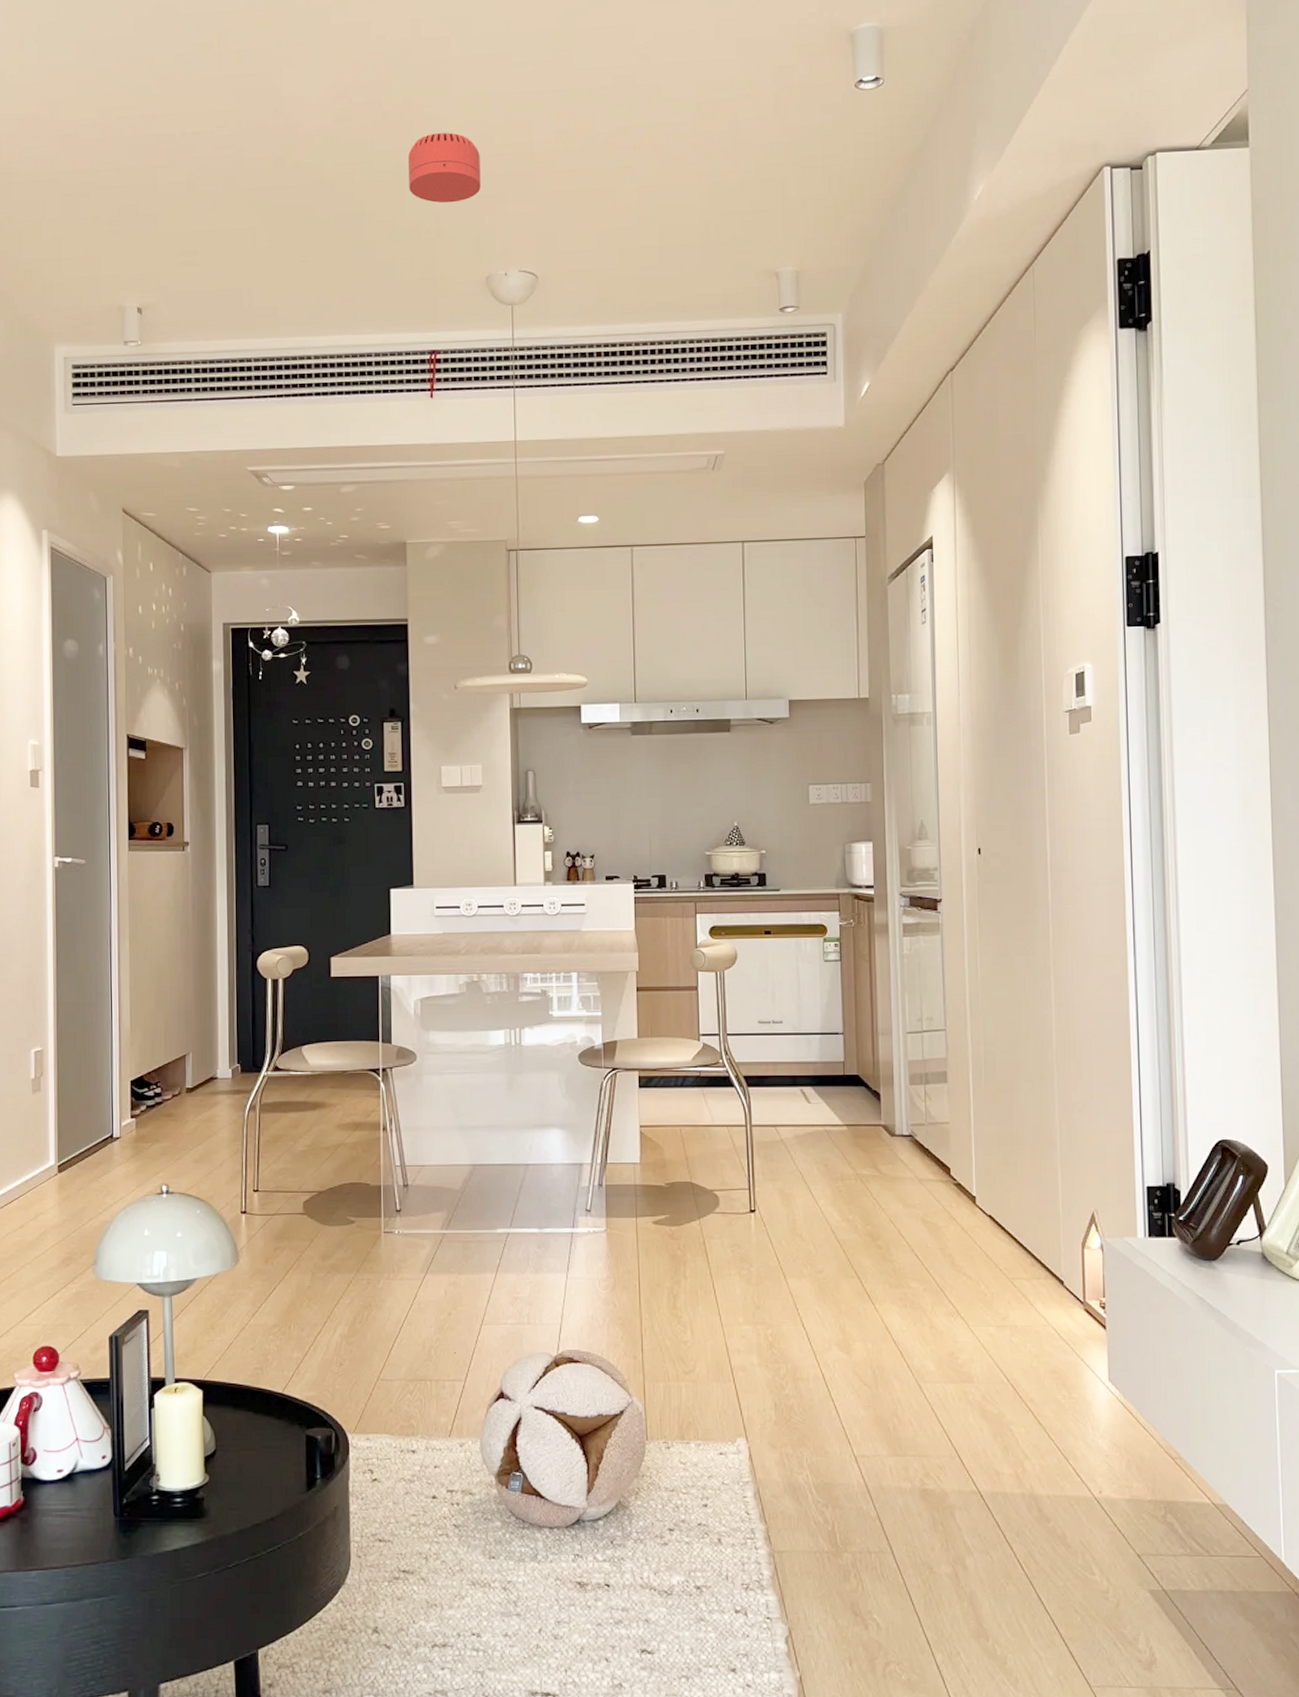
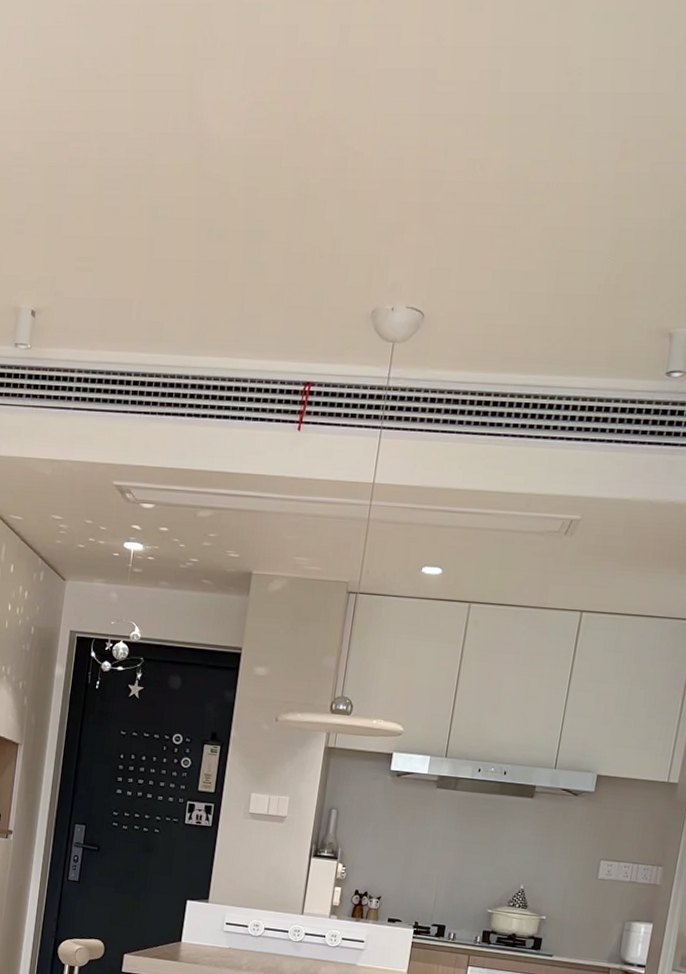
smoke detector: present [408,133,481,203] -> none [310,153,388,229]

